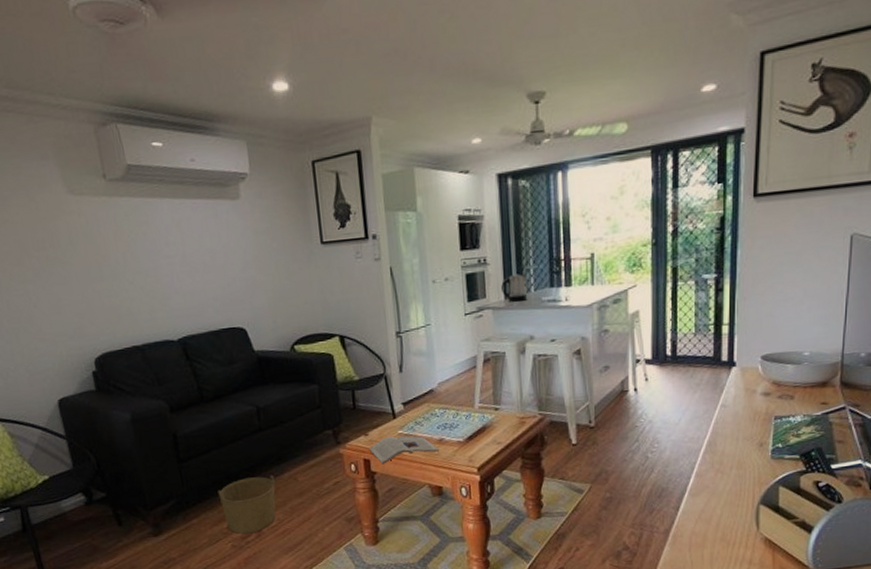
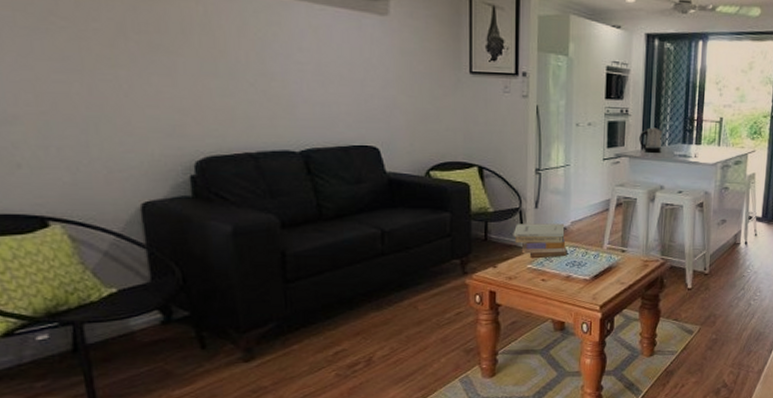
basket: present [218,474,276,534] -> none [326,301,392,363]
magazine: present [369,436,439,465] -> none [496,270,565,297]
books: none [380,385,438,424] -> present [513,223,567,259]

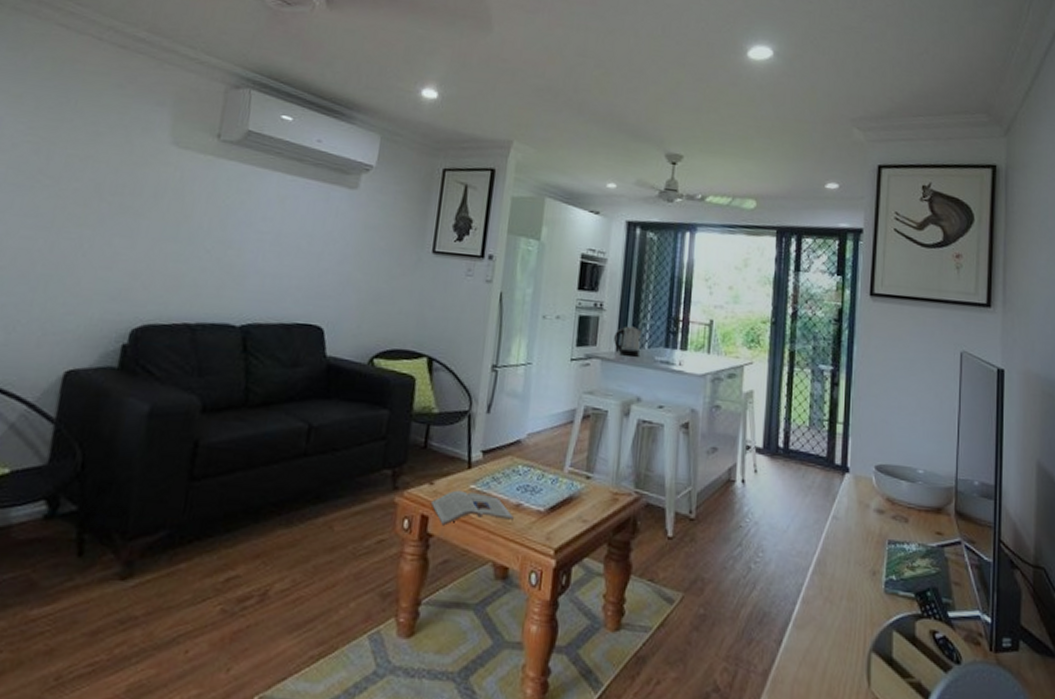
magazine: none [496,270,565,297] -> present [430,490,514,526]
books: present [513,223,567,259] -> none [457,430,520,479]

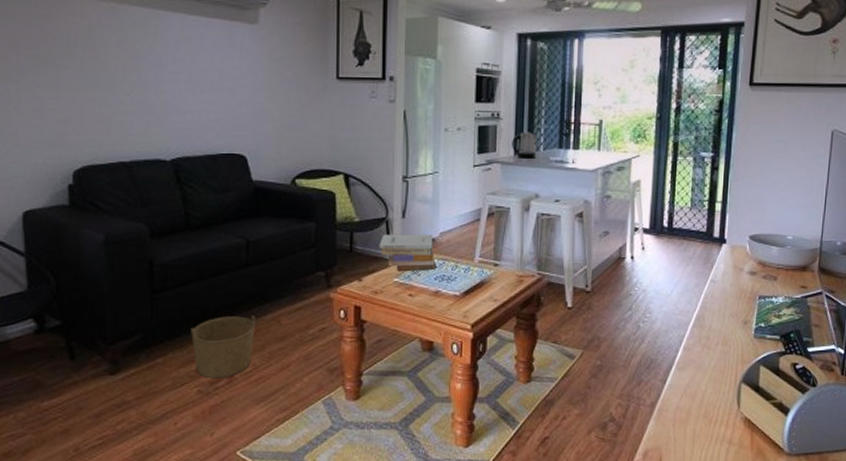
basket: none [223,515,305,596] -> present [191,315,255,379]
magazine: present [430,490,514,526] -> none [361,284,434,313]
books: none [457,430,520,479] -> present [379,234,436,272]

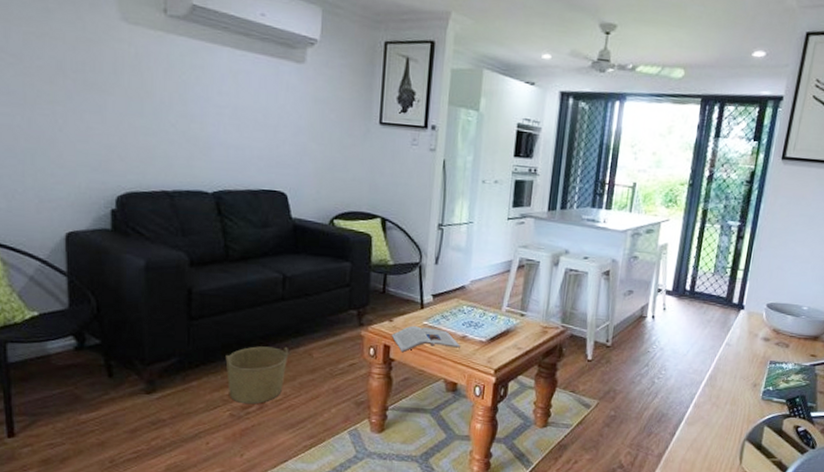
magazine: none [361,284,434,313] -> present [391,325,460,353]
books: present [379,234,436,272] -> none [411,278,465,317]
kettle: present [512,131,536,160] -> none [546,189,571,216]

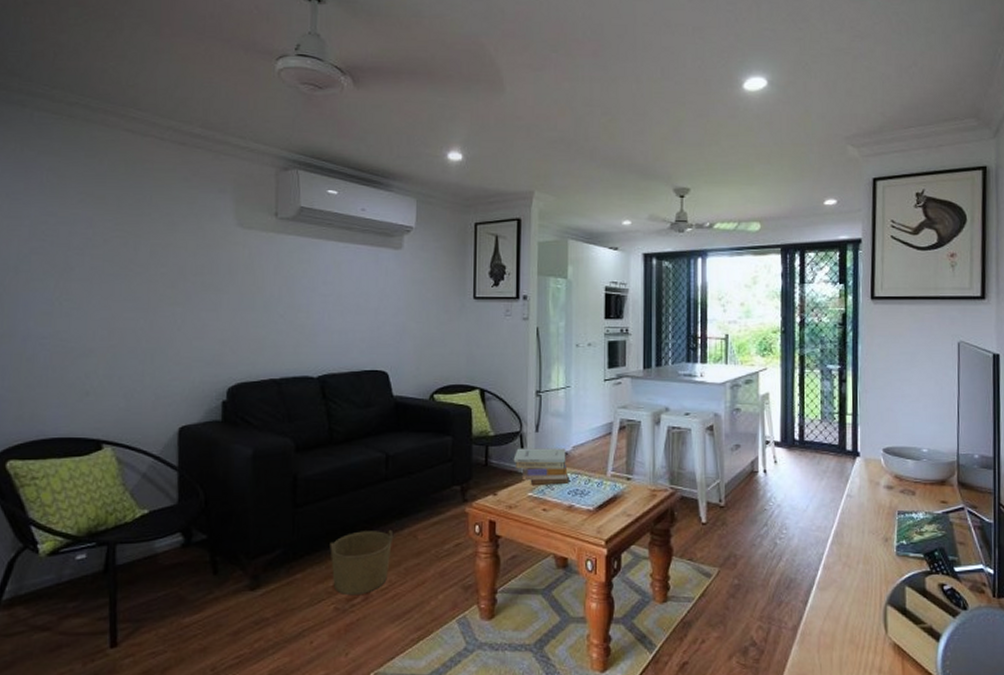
magazine: present [391,325,460,353] -> none [496,498,567,528]
books: none [411,278,465,317] -> present [513,448,569,486]

